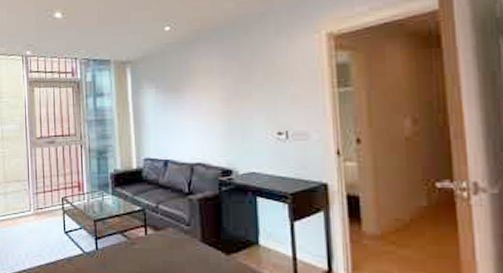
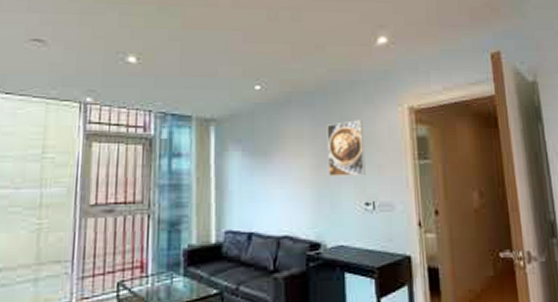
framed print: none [236,51,278,108] -> present [326,120,366,176]

